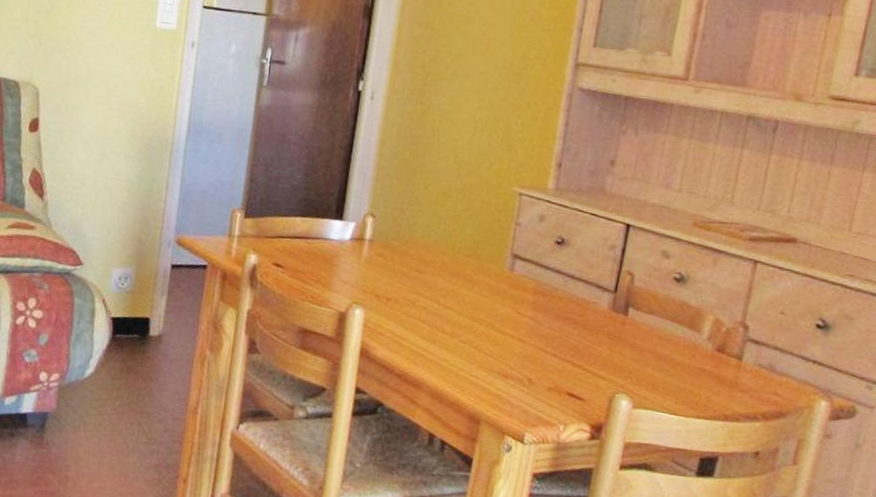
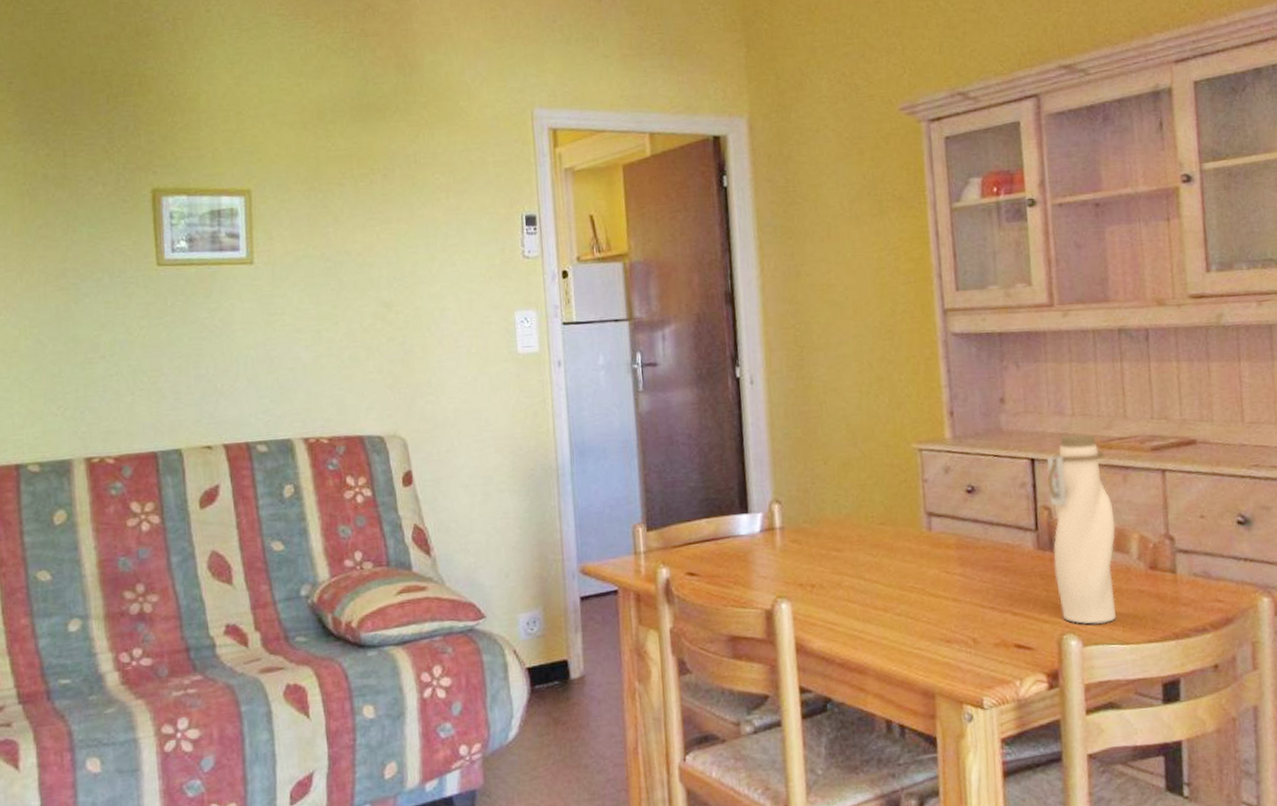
water bottle: none [620,208,702,392] -> present [1047,434,1116,624]

